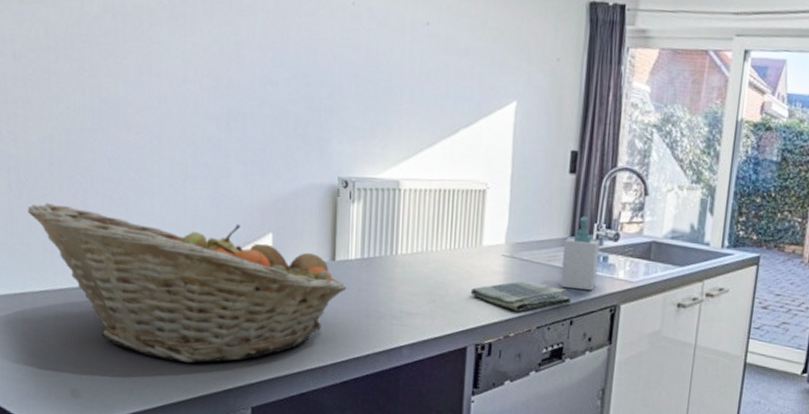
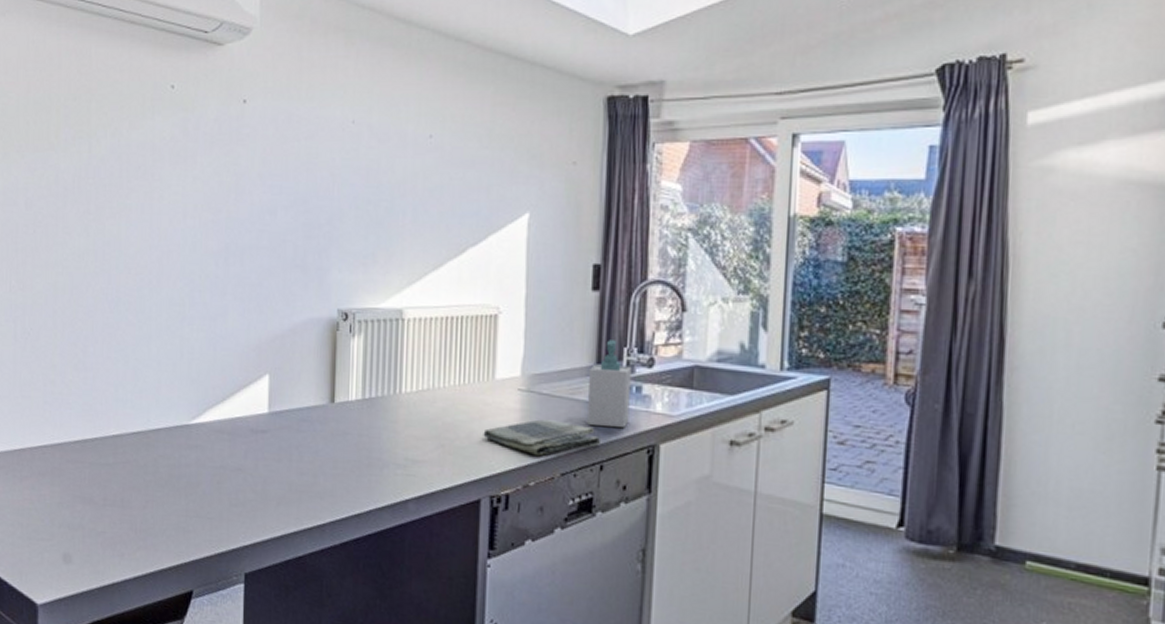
fruit basket: present [27,203,347,364] -> none [30,352,347,524]

